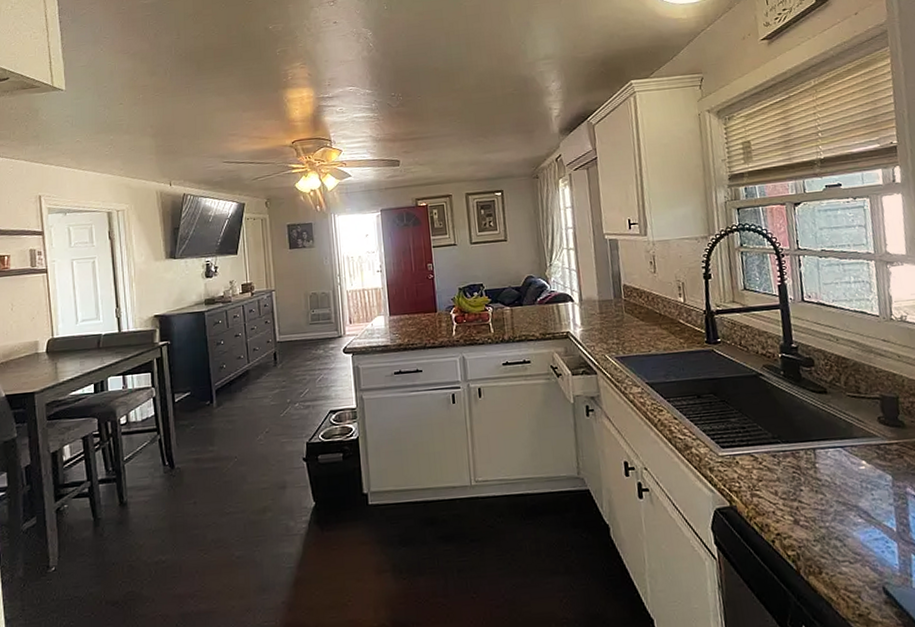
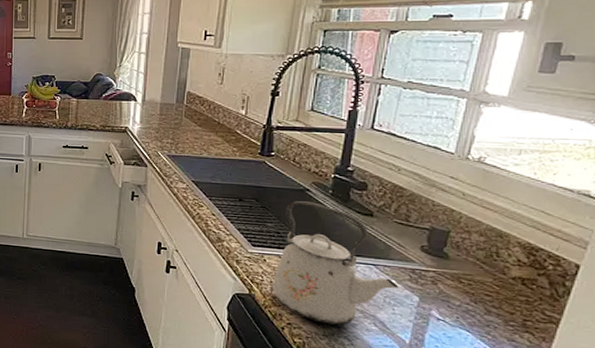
kettle: none [745,387,871,526] -> present [272,201,399,325]

